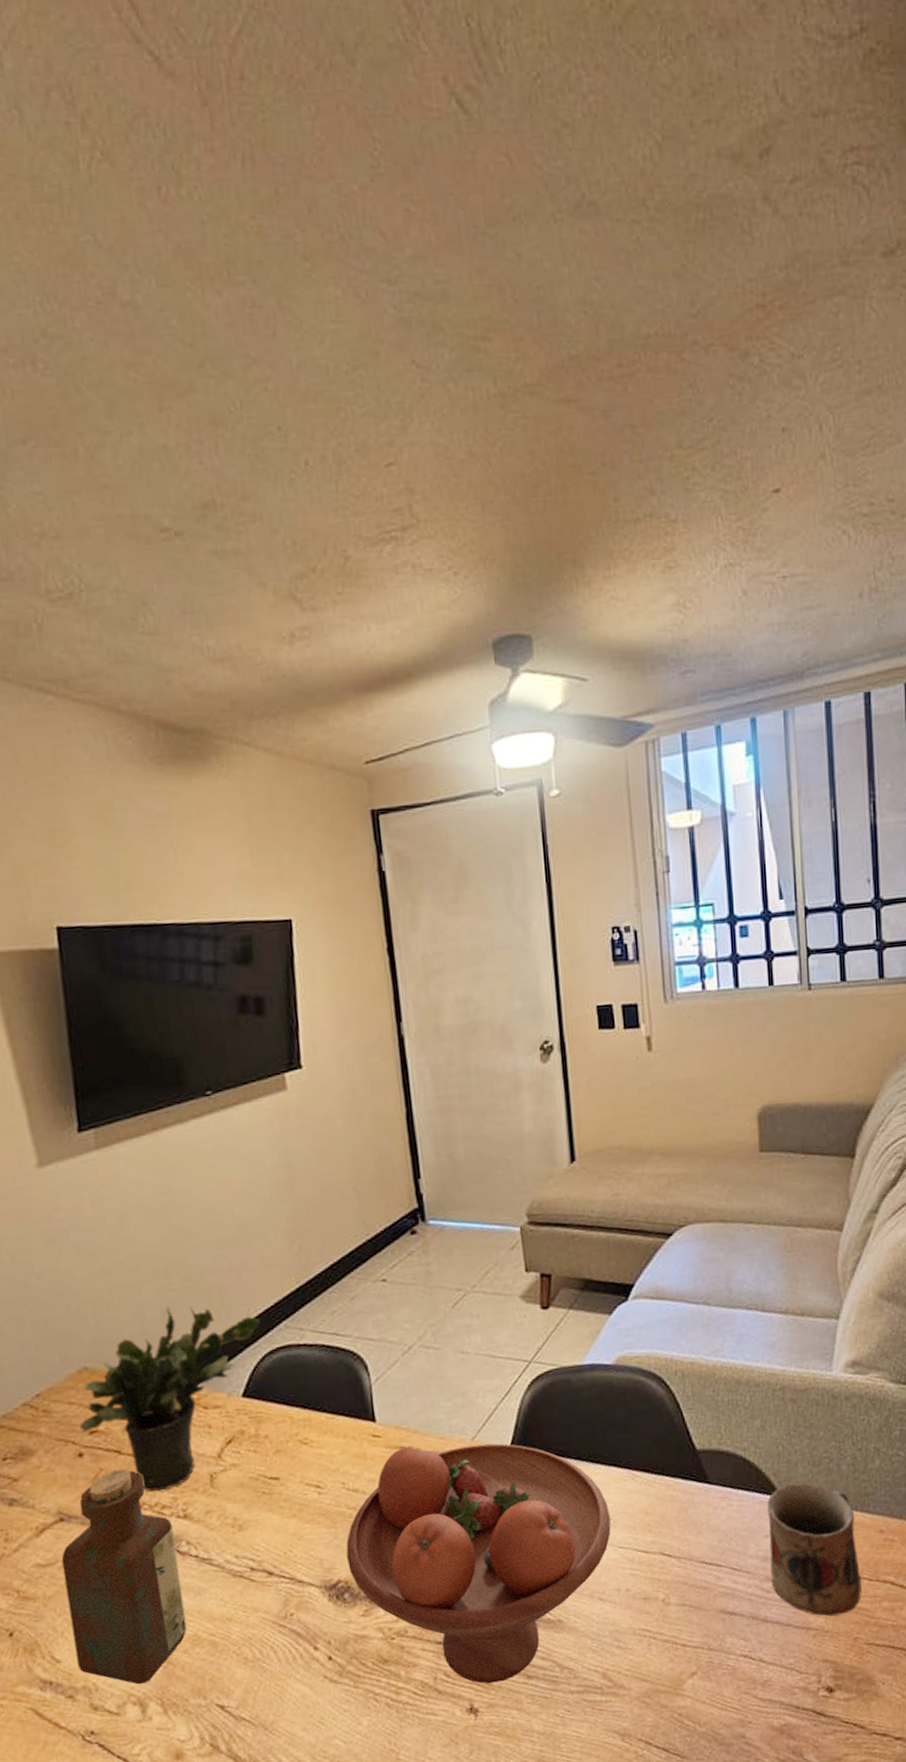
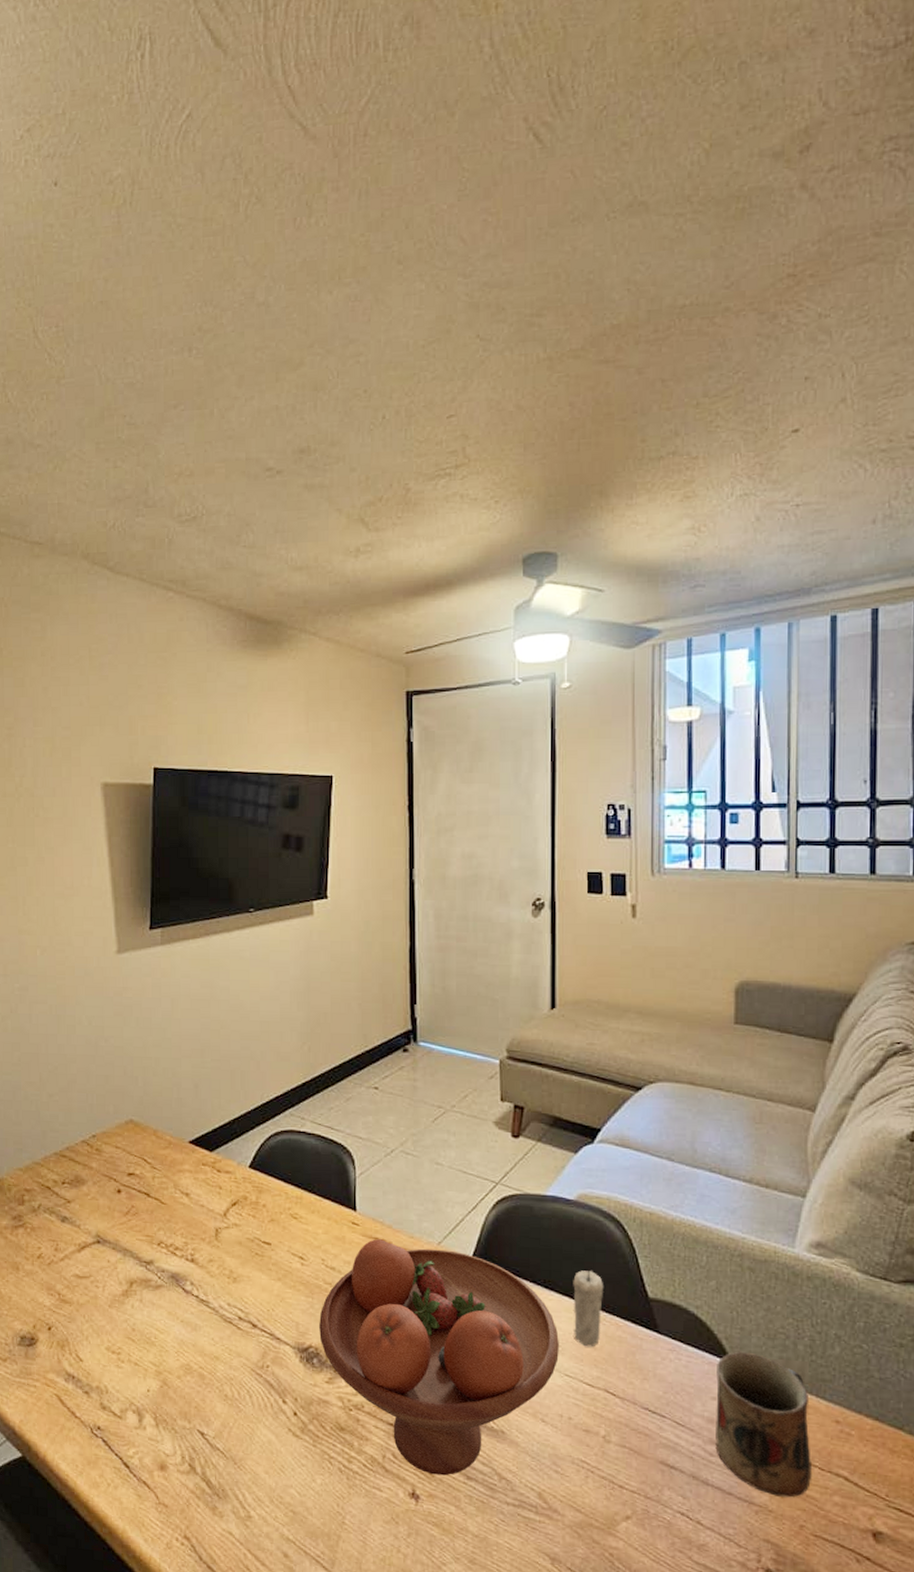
bottle: present [61,1469,187,1685] -> none [94,1209,182,1397]
potted plant: present [78,1306,260,1492] -> none [120,1081,270,1235]
candle: none [619,1432,651,1514] -> present [573,1268,604,1347]

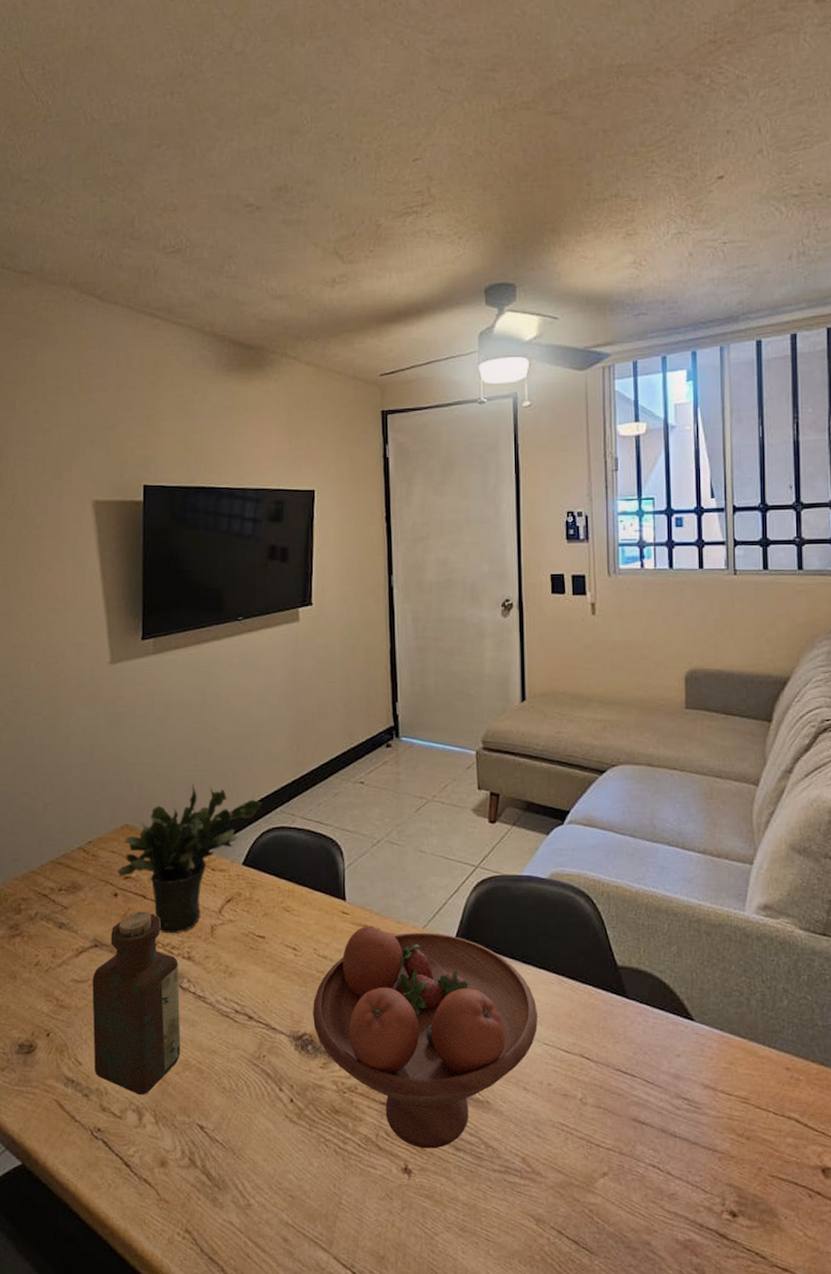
bottle: none [94,1209,182,1397] -> present [92,911,181,1095]
potted plant: none [120,1081,270,1235] -> present [117,784,262,934]
candle: present [573,1268,604,1347] -> none [548,942,577,1016]
mug: present [715,1351,812,1498] -> none [680,1010,768,1143]

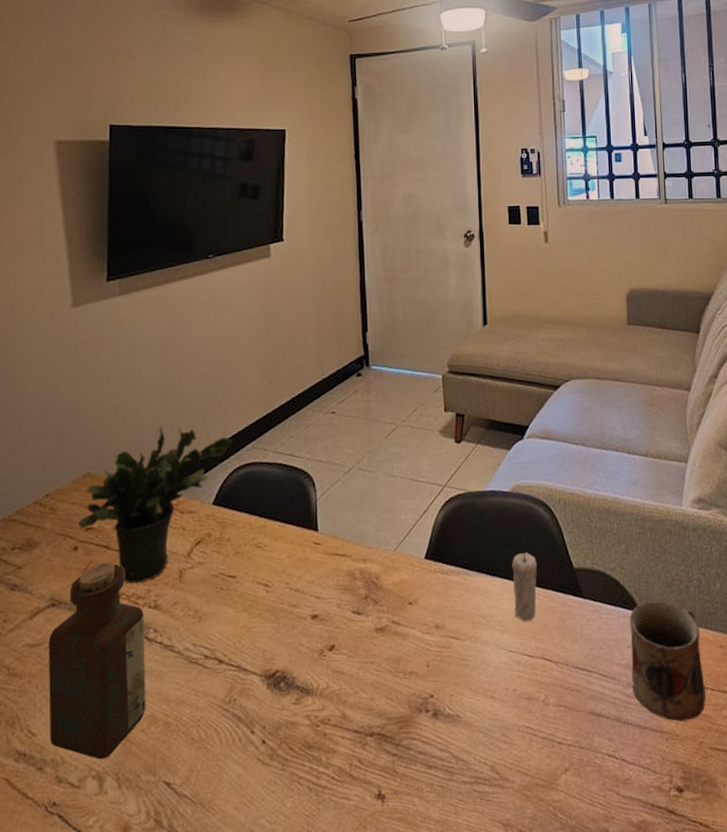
fruit bowl: present [313,926,538,1149] -> none [285,554,503,772]
candle: none [548,942,577,1016] -> present [512,550,538,622]
mug: none [680,1010,768,1143] -> present [630,601,706,721]

